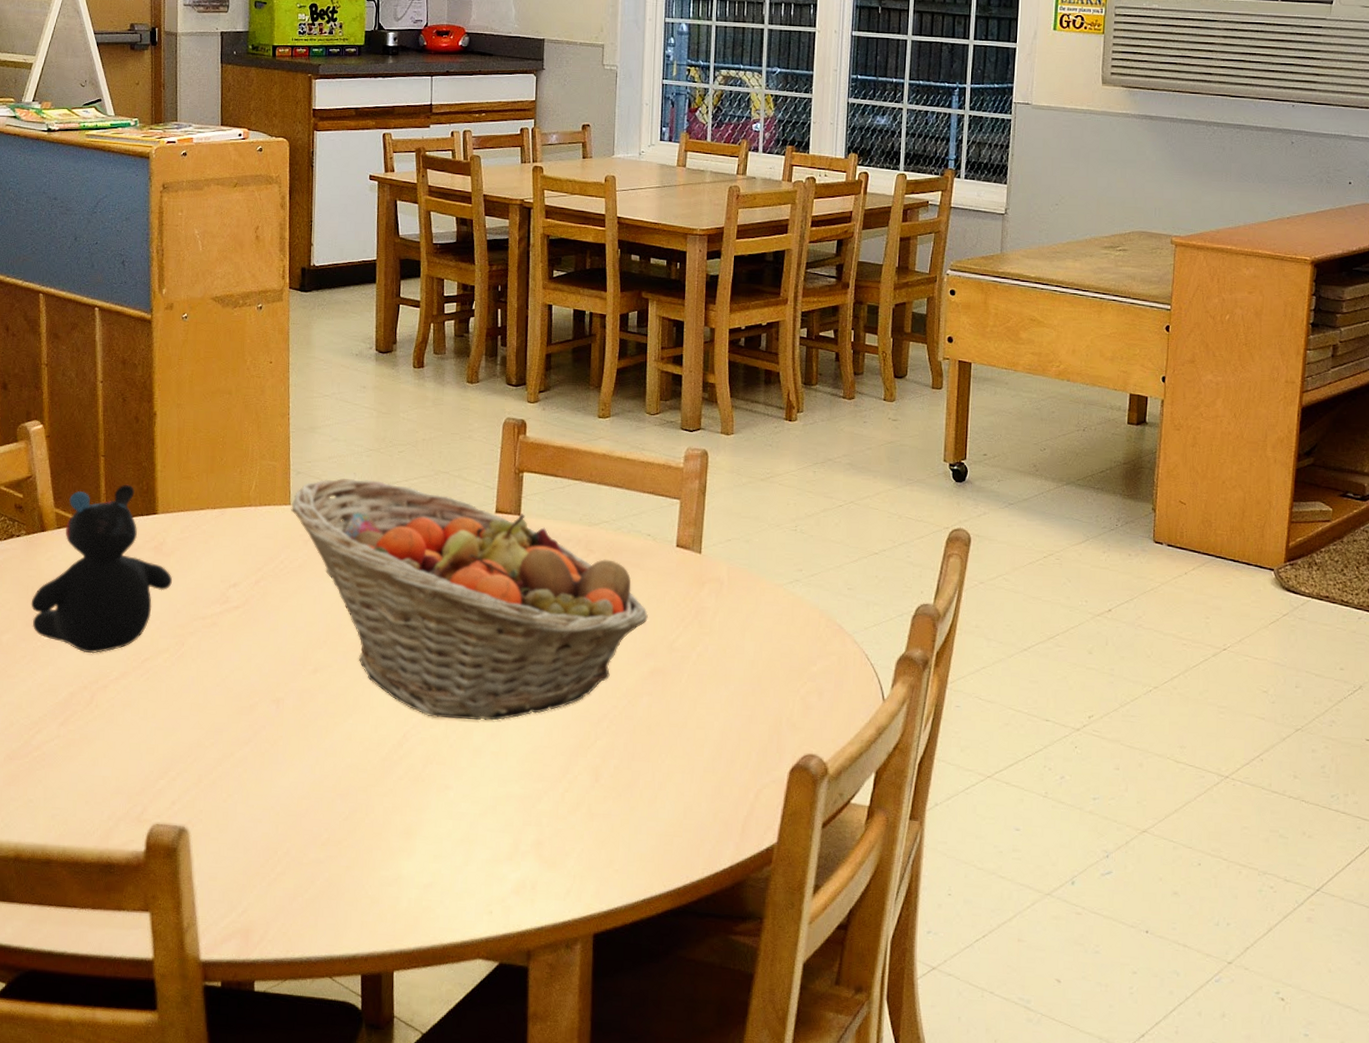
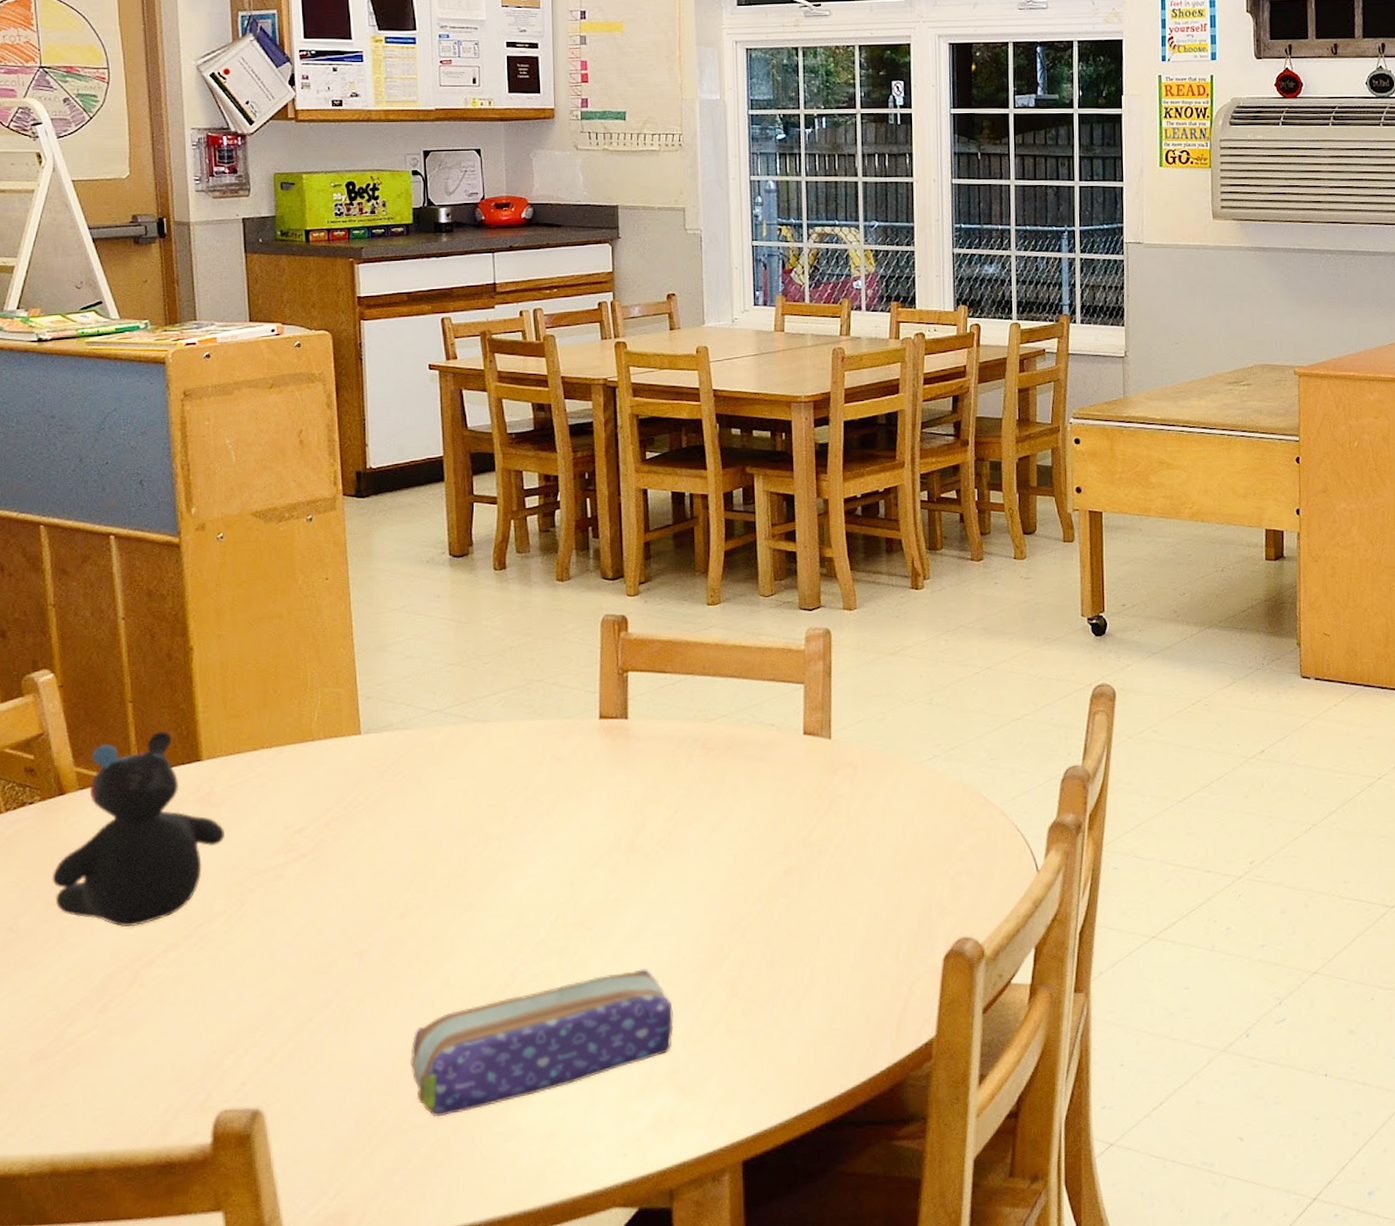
fruit basket: present [291,478,648,721] -> none [362,697,778,950]
pencil case: none [312,746,542,855] -> present [409,969,673,1116]

